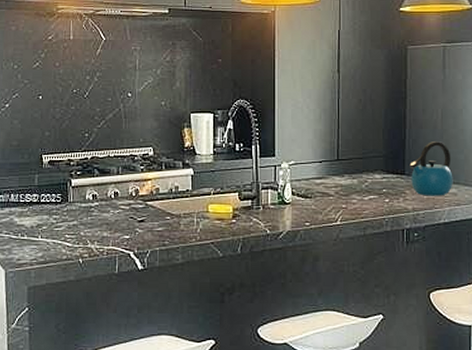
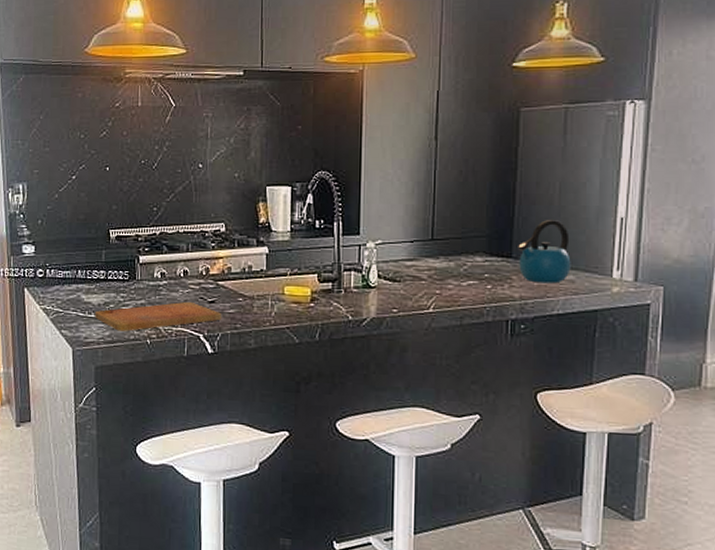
cutting board: none [27,221,151,252] -> present [94,301,222,331]

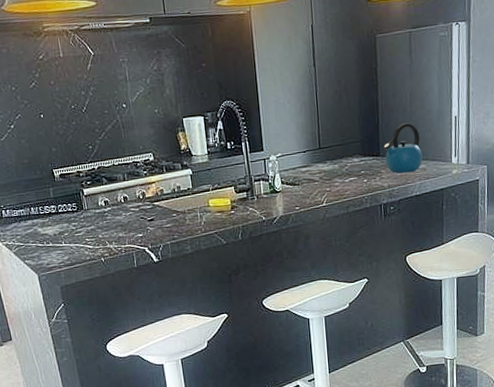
cutting board: present [94,301,222,331] -> none [52,222,162,255]

